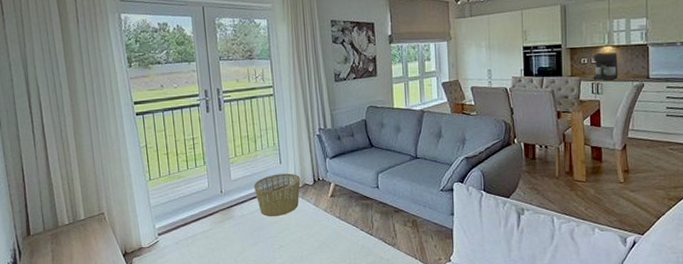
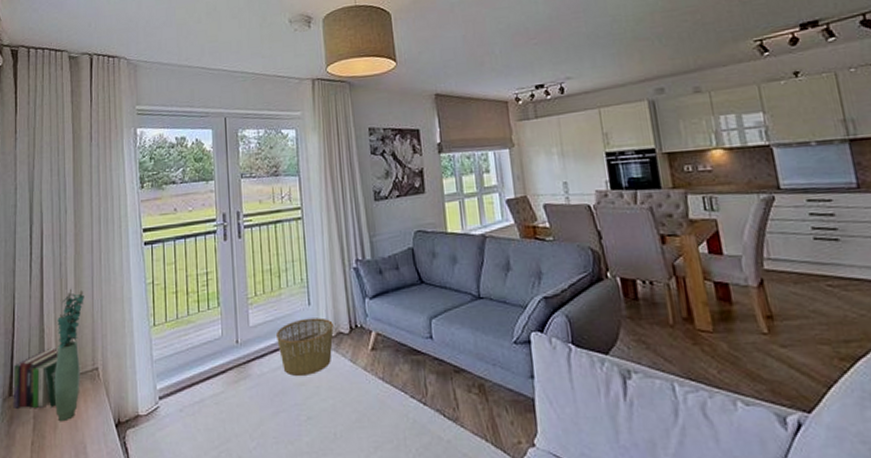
books: none [29,198,71,245] -> present [13,349,58,408]
vase: none [63,150,90,254] -> present [54,288,84,422]
coffee maker: present [593,52,618,81] -> none [700,156,737,193]

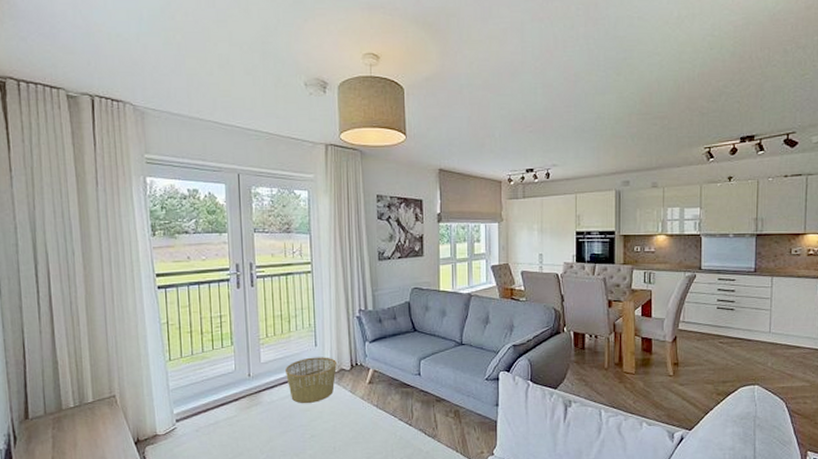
books: present [13,349,58,408] -> none [28,378,75,430]
vase: present [54,288,84,422] -> none [71,325,98,441]

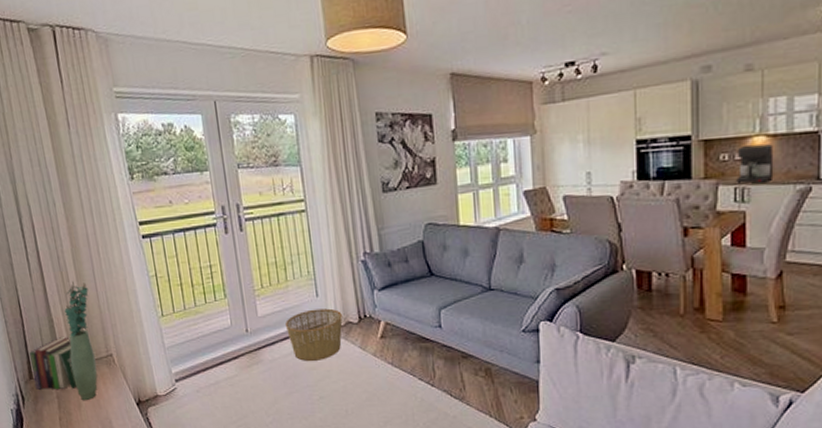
books: none [28,378,75,430] -> present [29,337,77,390]
vase: none [71,325,98,441] -> present [64,281,98,401]
coffee maker: none [646,241,671,270] -> present [736,144,774,184]

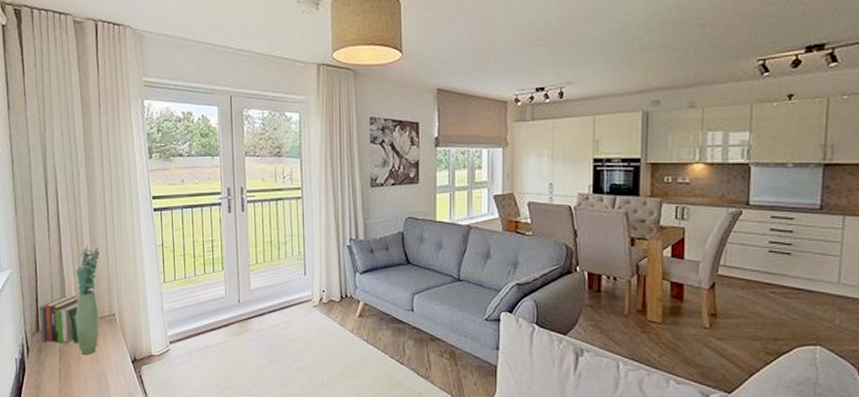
basket: present [284,308,343,361] -> none [274,286,326,333]
coffee maker: present [736,144,774,184] -> none [678,170,711,204]

